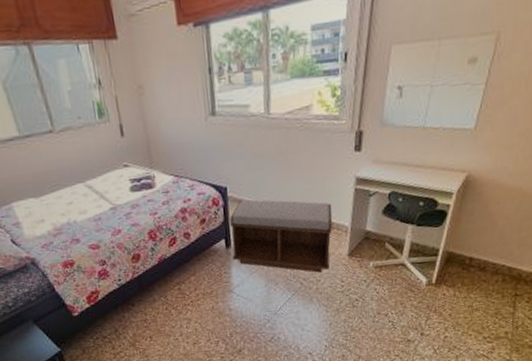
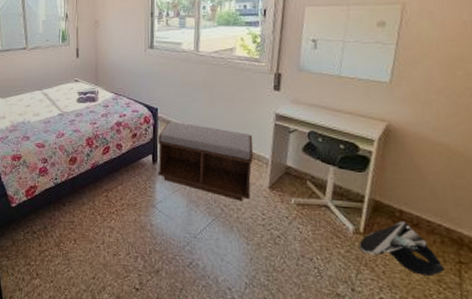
bag: none [431,267,502,312] -> present [359,221,445,276]

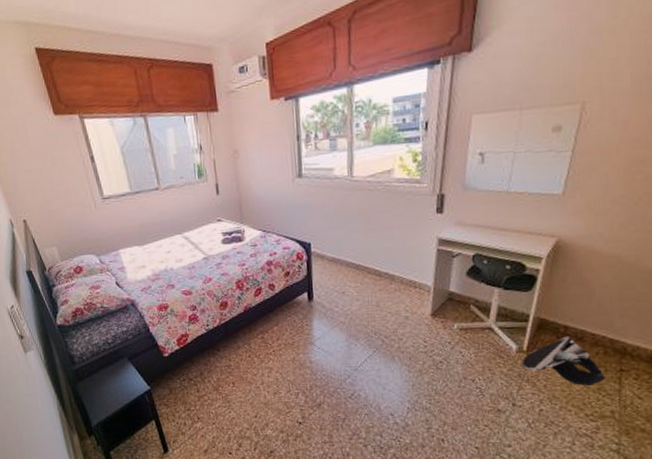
bench: present [158,121,254,201] -> none [313,255,415,331]

